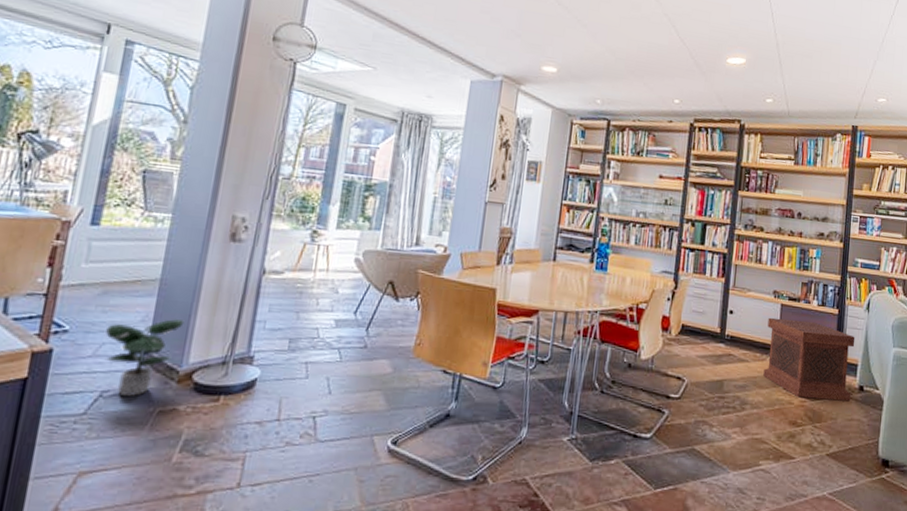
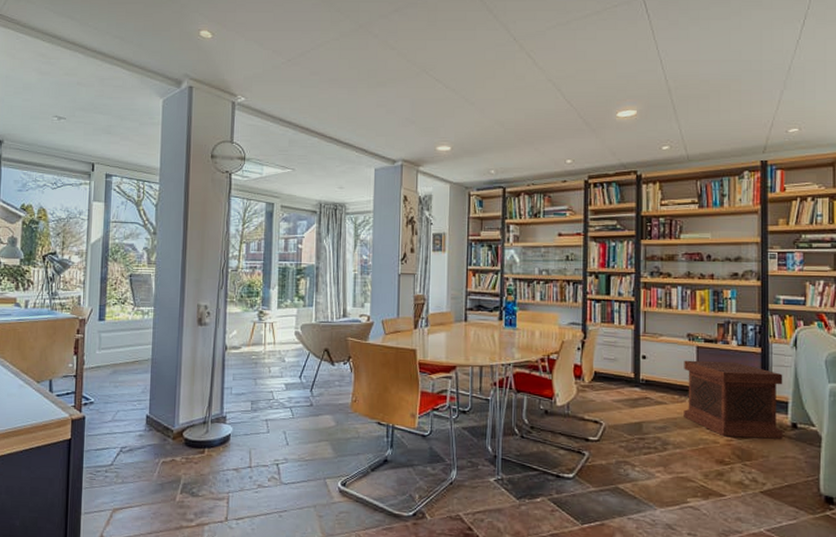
potted plant: present [104,319,185,396] -> none [119,390,172,451]

